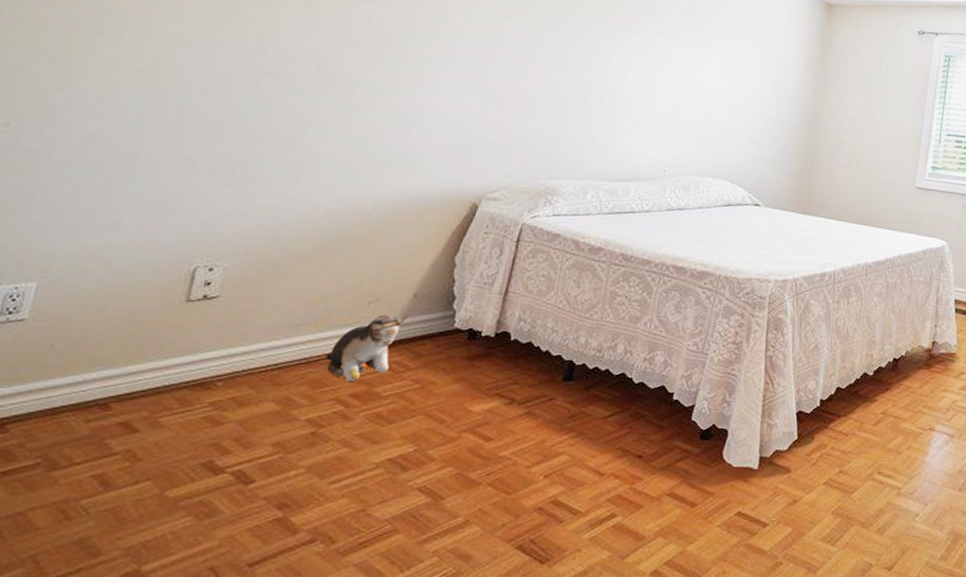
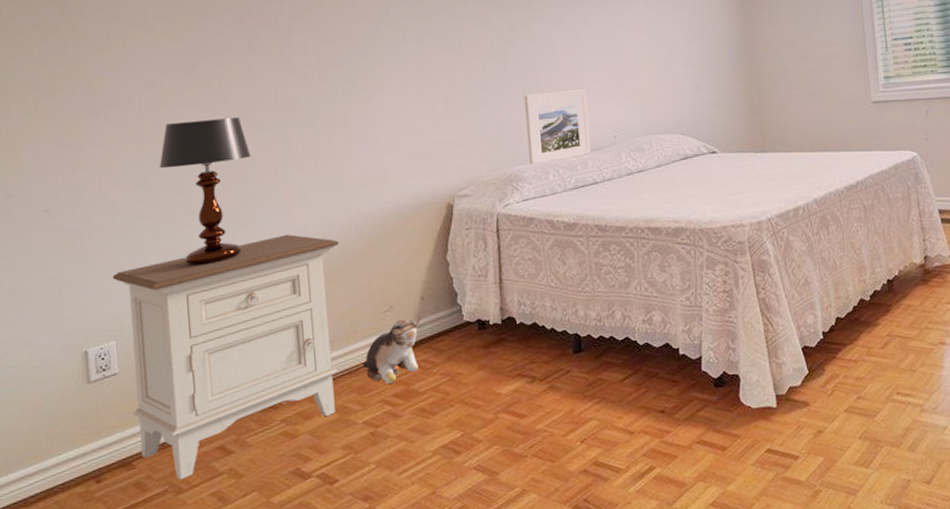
nightstand: none [21,202,342,454] -> present [112,234,340,480]
table lamp: none [155,62,272,218] -> present [159,117,251,266]
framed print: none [570,112,648,185] -> present [524,89,591,164]

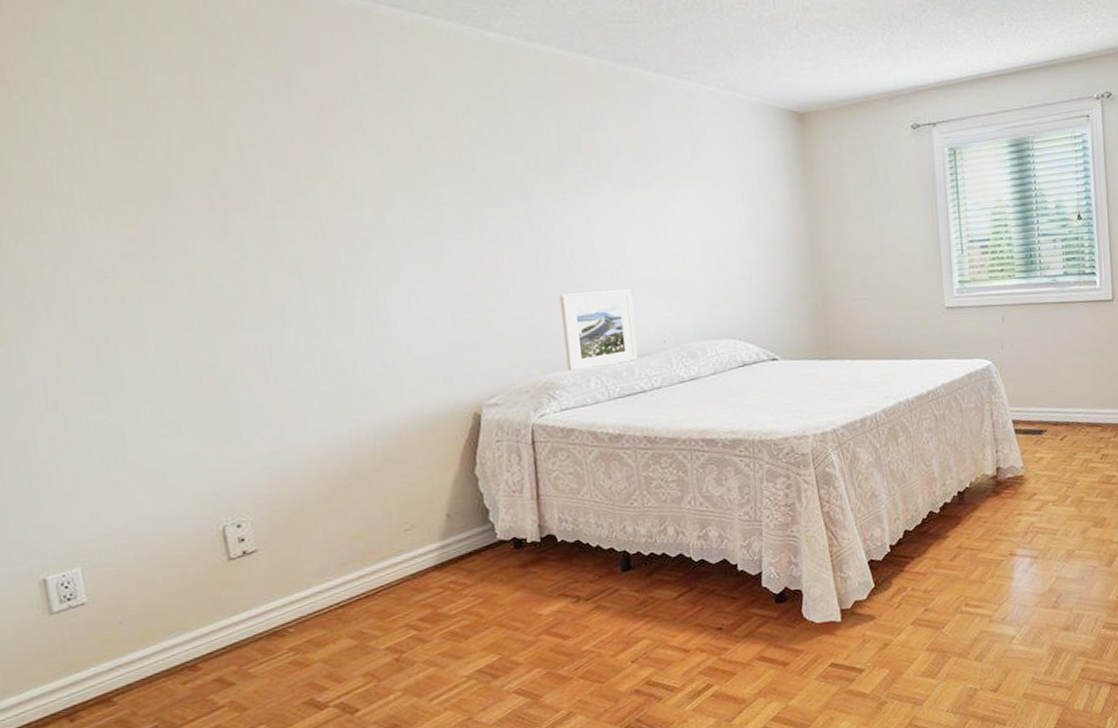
nightstand: present [112,234,340,480] -> none [70,448,355,716]
table lamp: present [159,117,251,266] -> none [119,315,235,483]
plush toy: present [362,317,421,385] -> none [382,536,448,608]

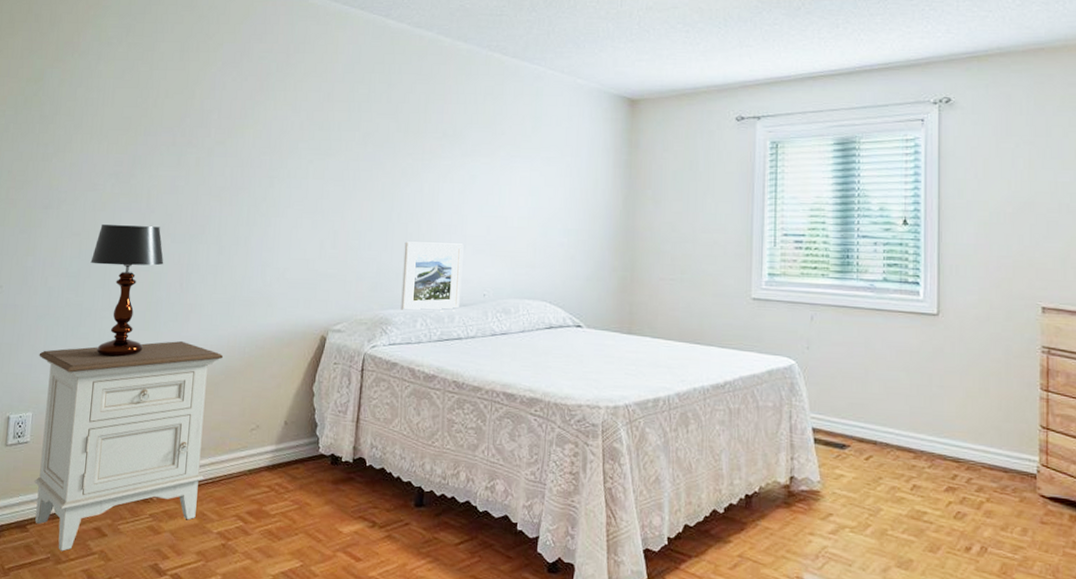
nightstand: none [70,448,355,716] -> present [34,341,224,551]
table lamp: none [119,315,235,483] -> present [90,225,164,357]

